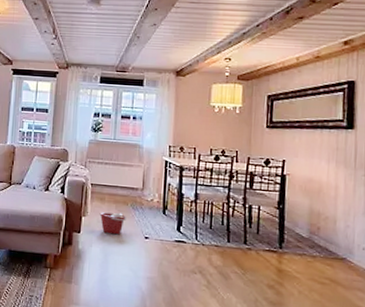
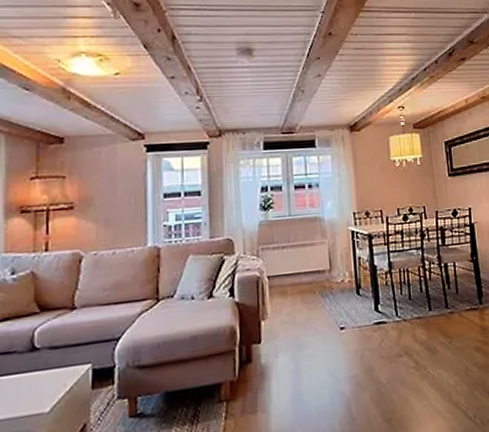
bucket: present [99,212,126,235] -> none [282,304,316,335]

